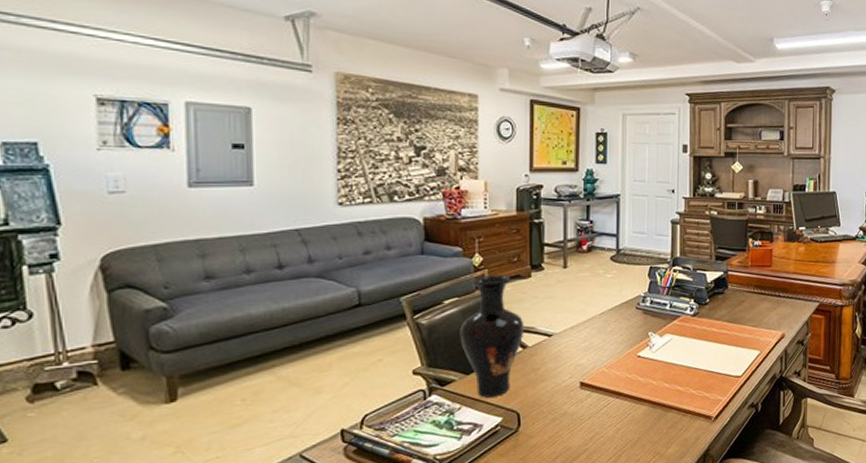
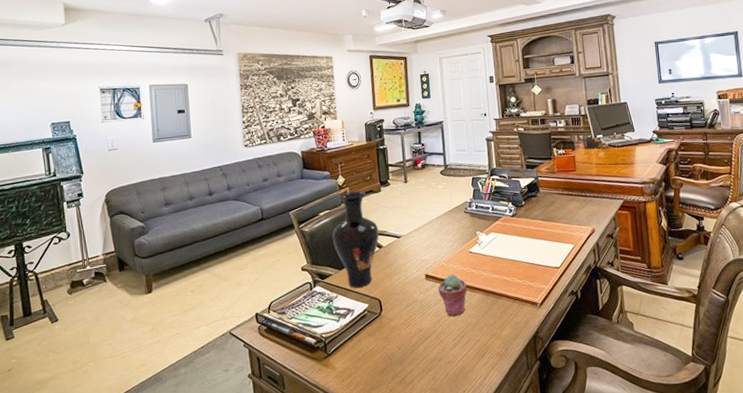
potted succulent: none [595,382,631,433] -> present [438,274,468,317]

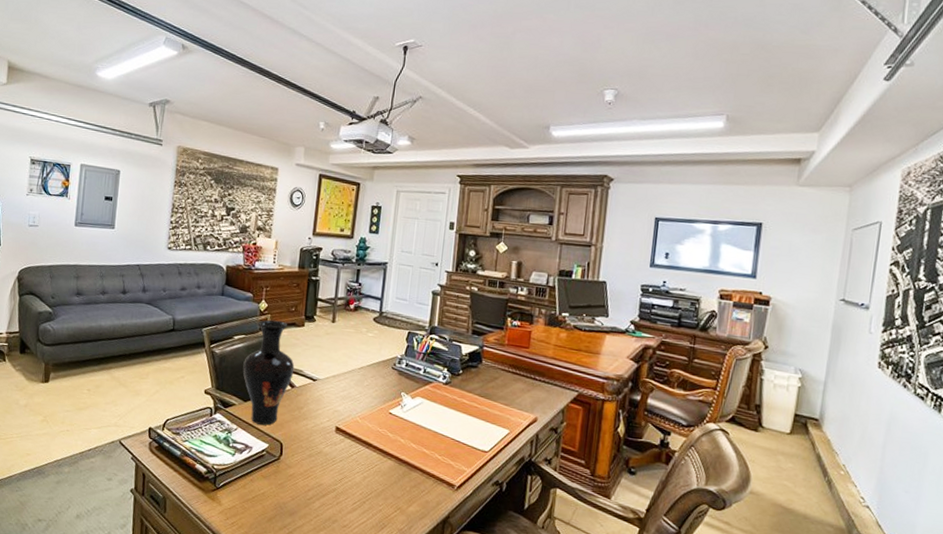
potted succulent: present [438,274,468,317] -> none [347,432,380,480]

